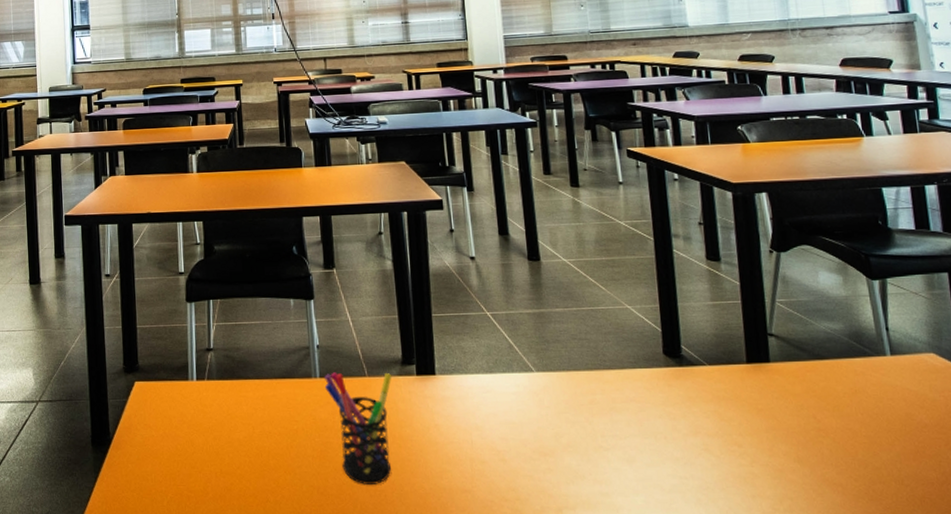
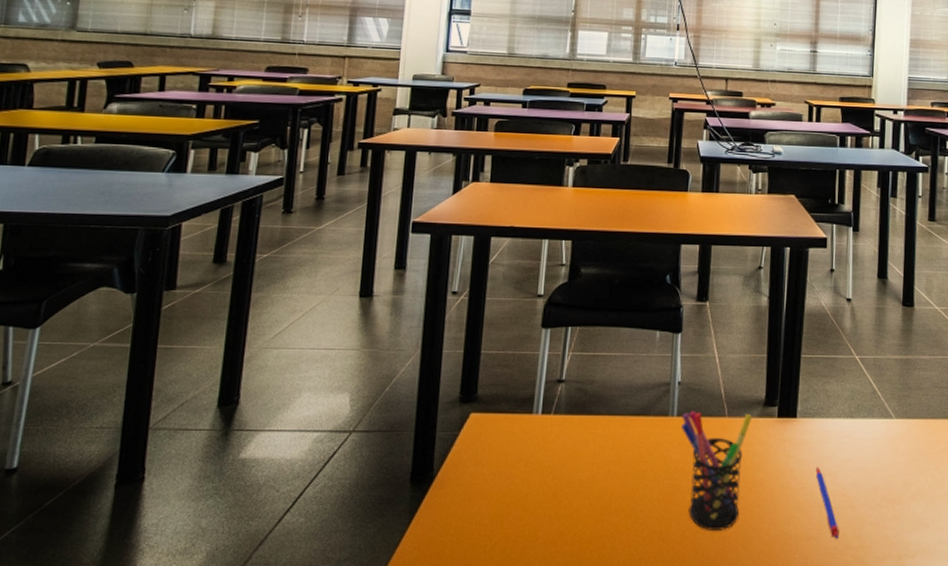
pen: none [461,421,494,492] -> present [815,467,839,539]

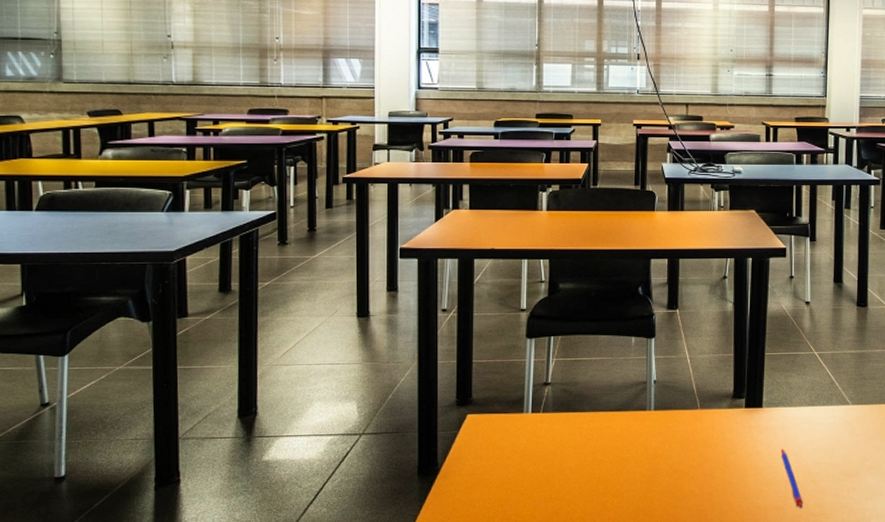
pen holder: present [680,411,753,530] -> none [658,405,723,505]

